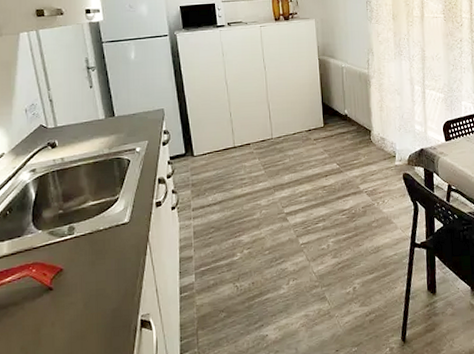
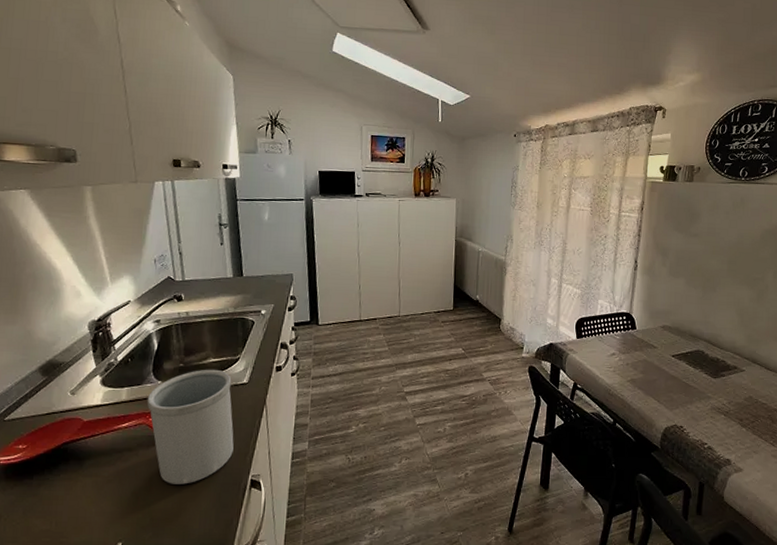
utensil holder: none [28,212,120,335] -> present [147,369,234,485]

